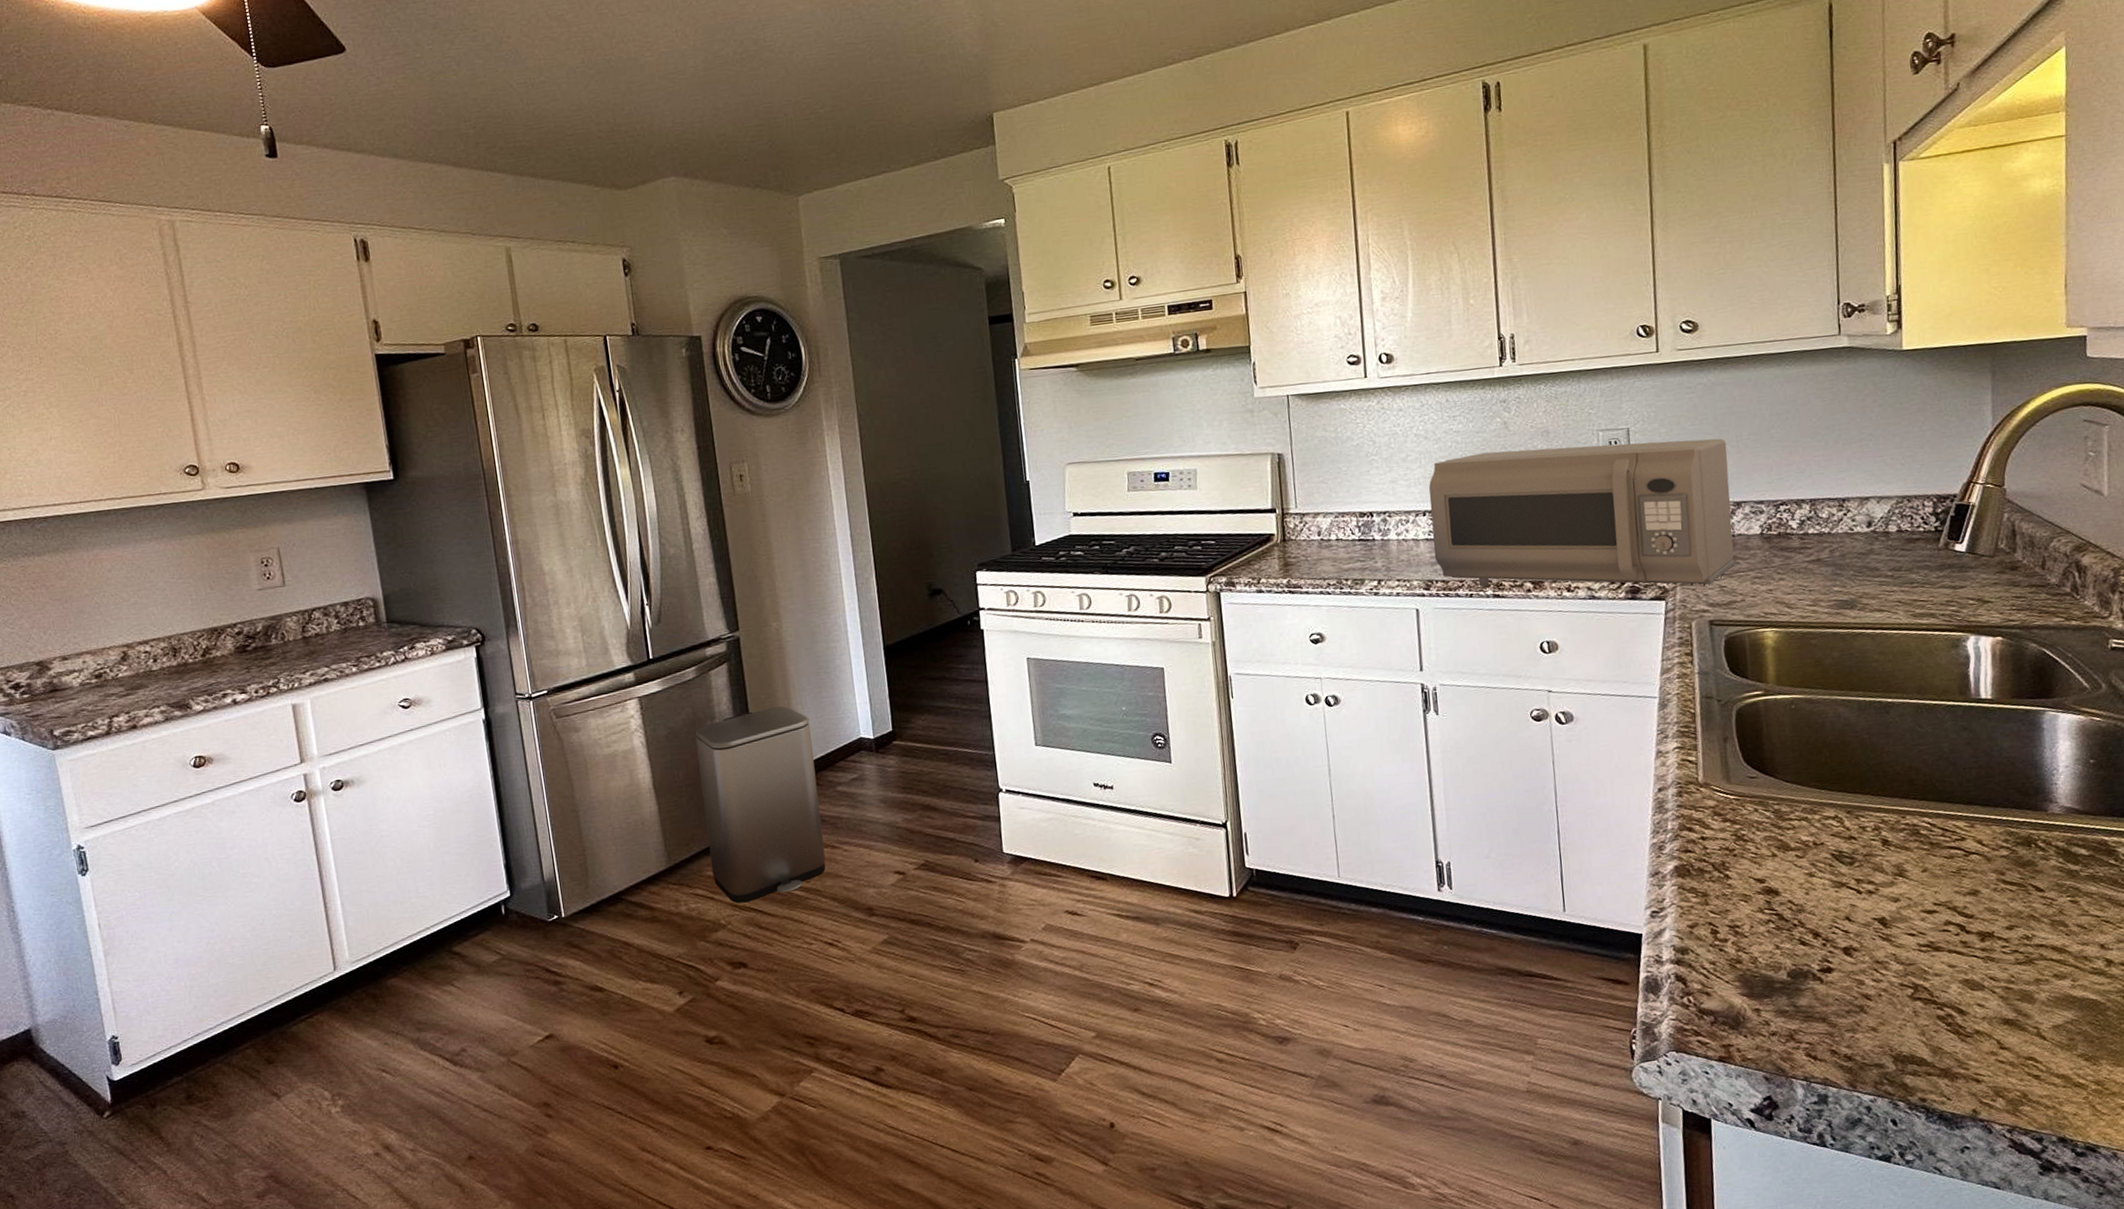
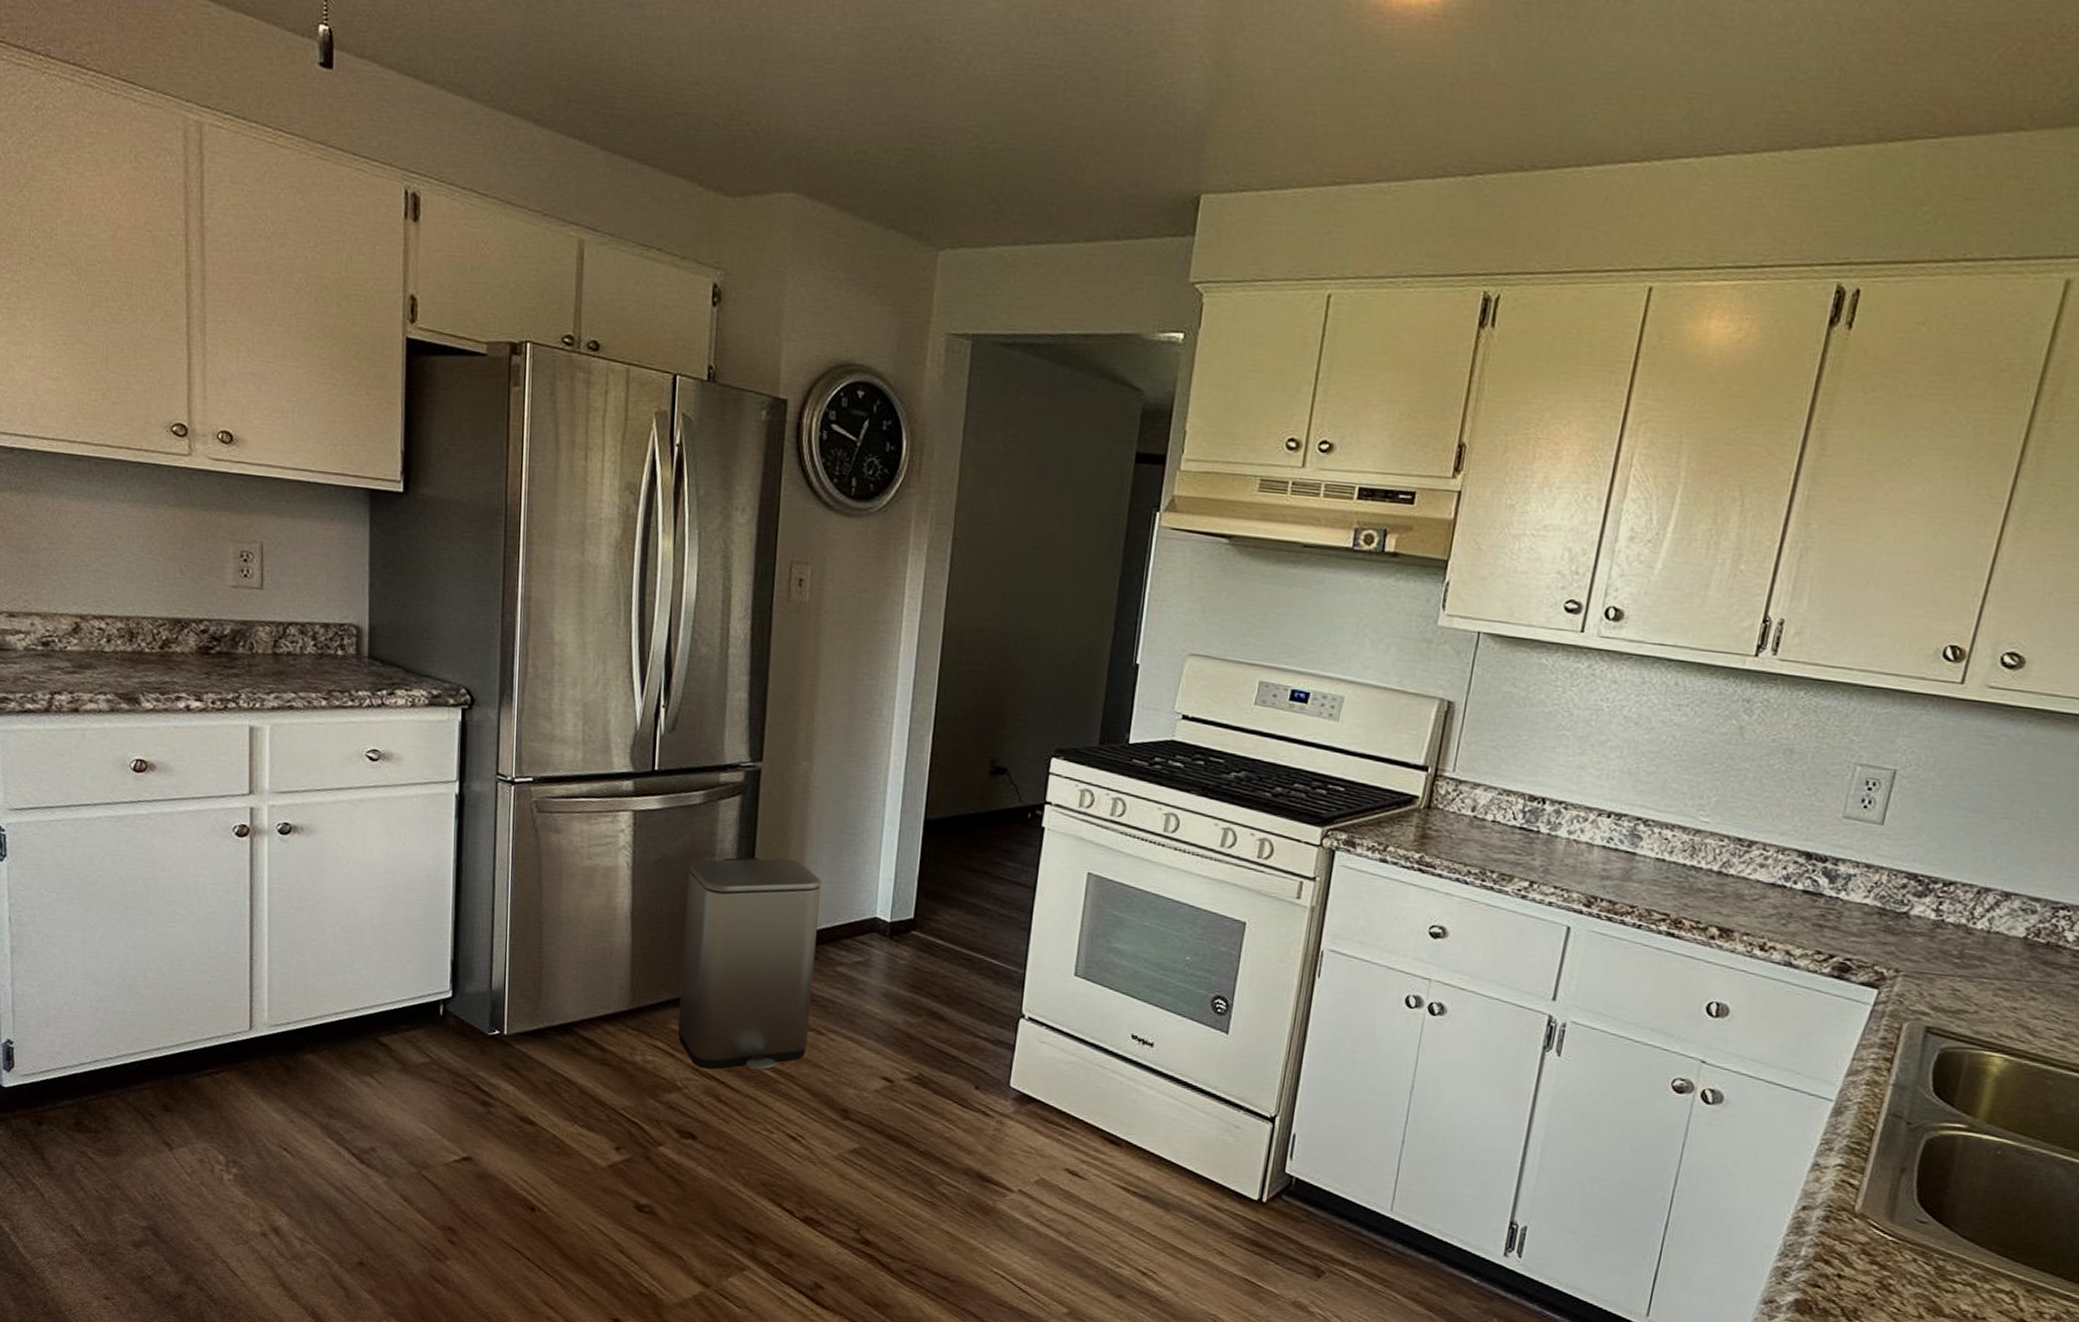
microwave: present [1429,438,1736,588] -> none [1607,756,2016,984]

